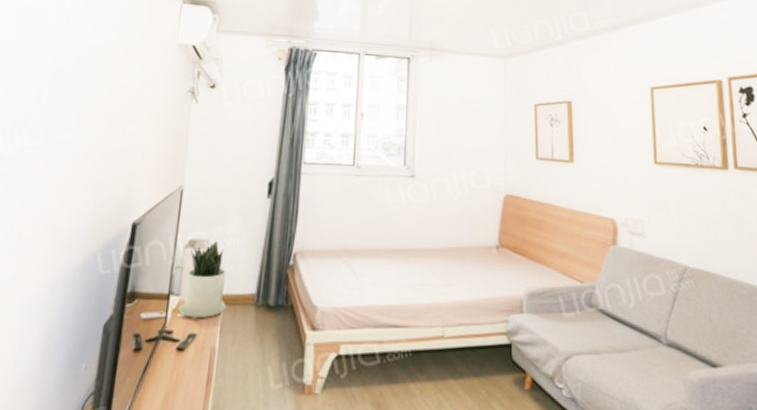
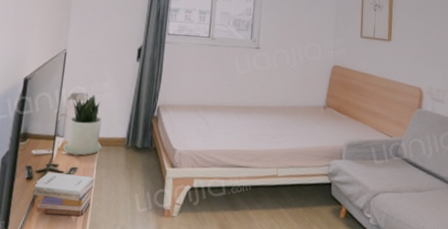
books: none [141,340,218,398] -> present [32,172,95,217]

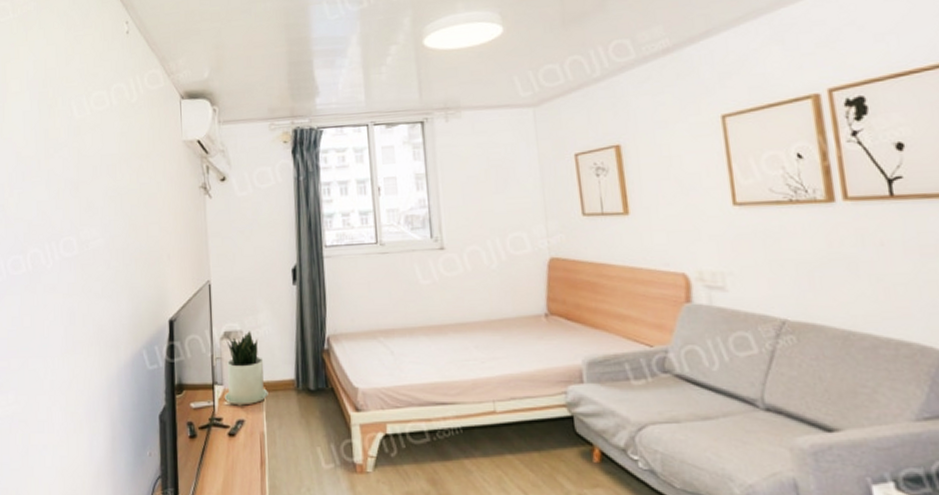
books: present [32,172,95,217] -> none [198,427,267,479]

